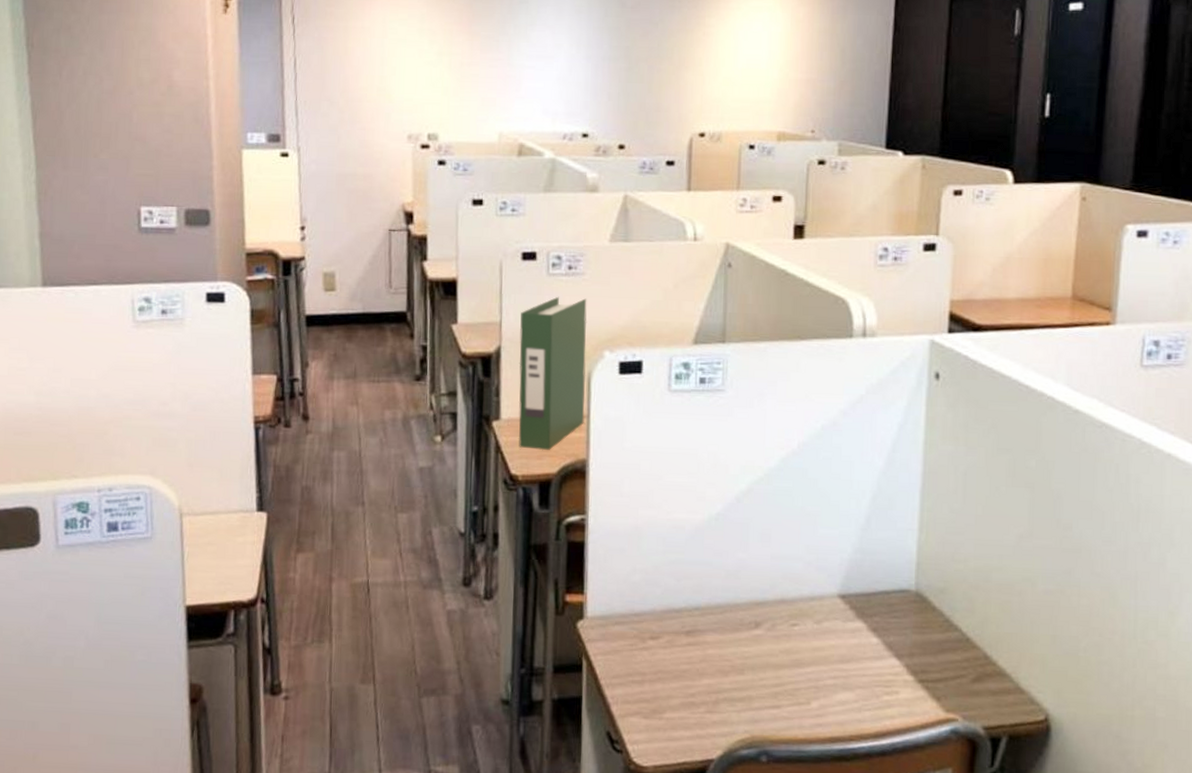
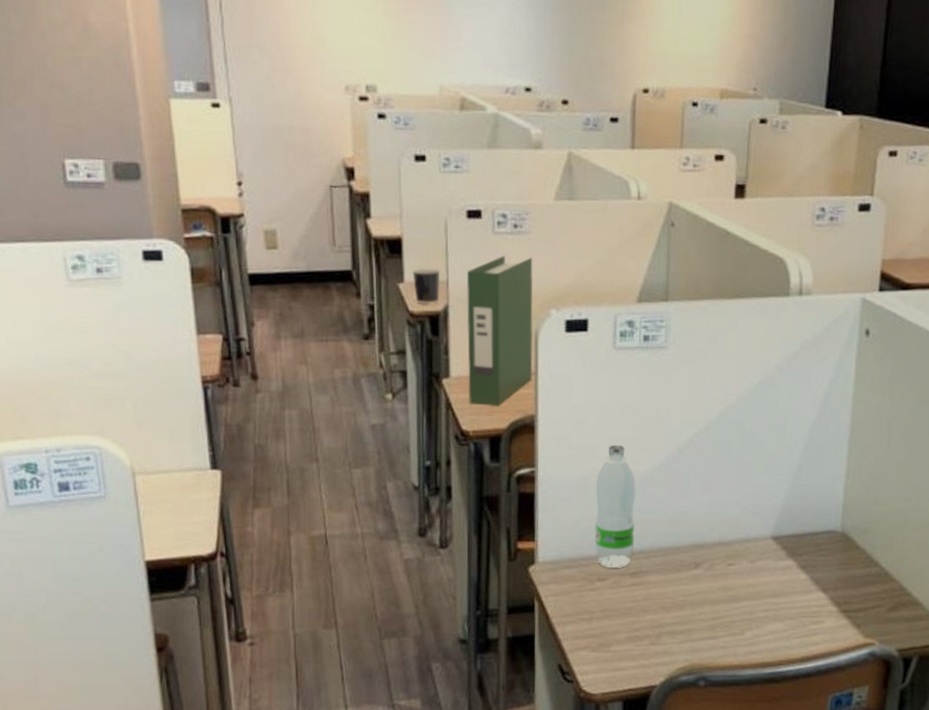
mug: none [466,309,494,346] -> present [412,268,440,305]
bottle: none [647,491,692,626] -> present [594,444,637,569]

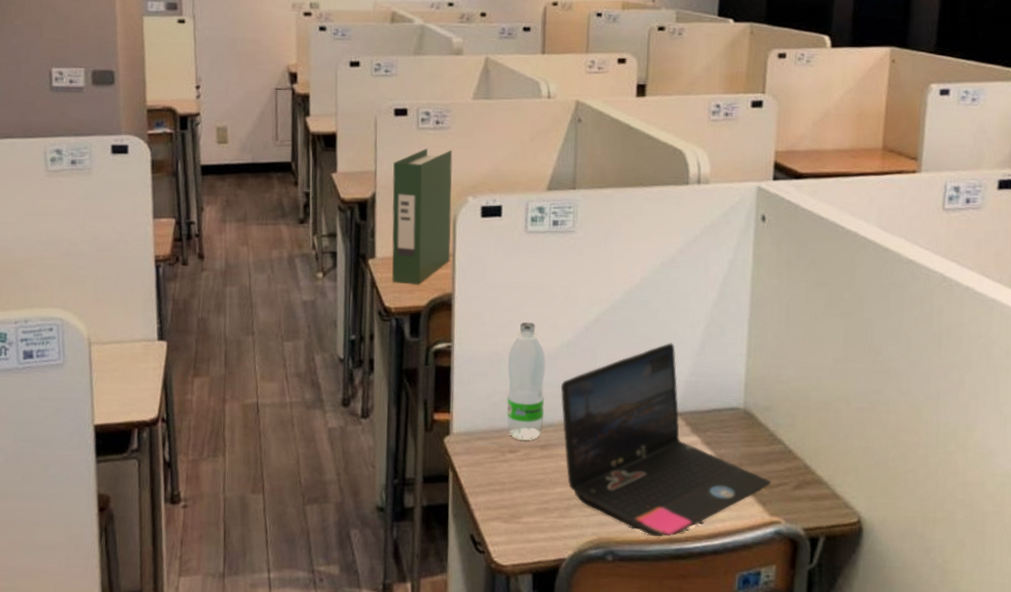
mug: present [412,268,440,305] -> none [344,160,370,192]
laptop: none [651,465,867,663] -> present [560,343,771,538]

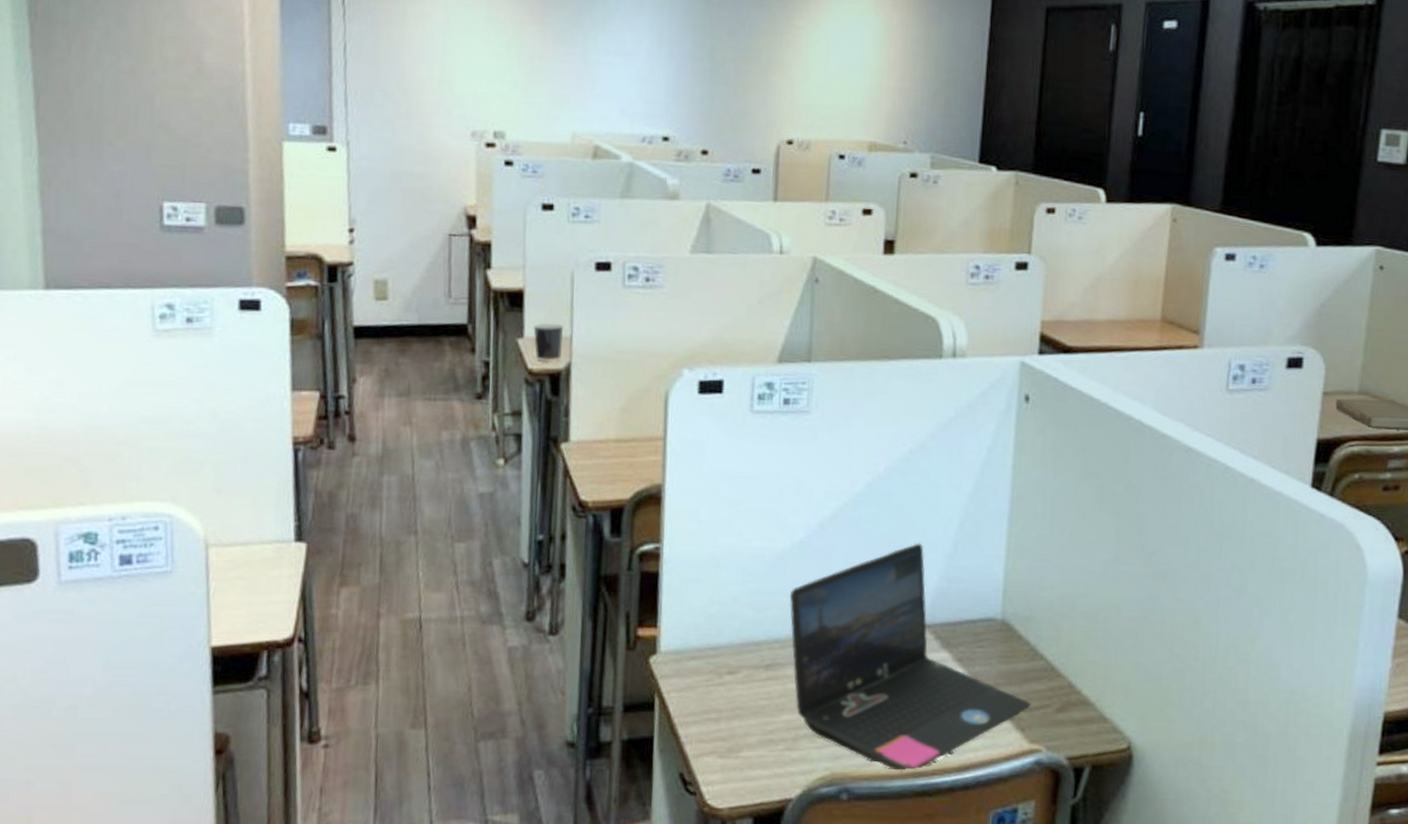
mug: none [344,160,370,192] -> present [533,322,564,362]
binder: present [391,148,453,286] -> none [588,310,665,475]
bottle: present [506,321,546,441] -> none [725,518,773,660]

